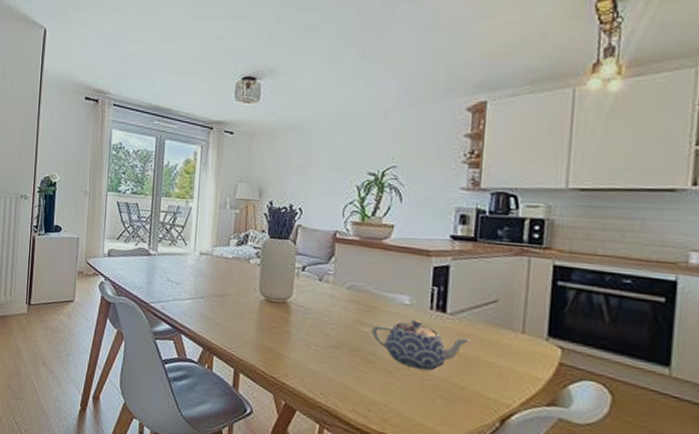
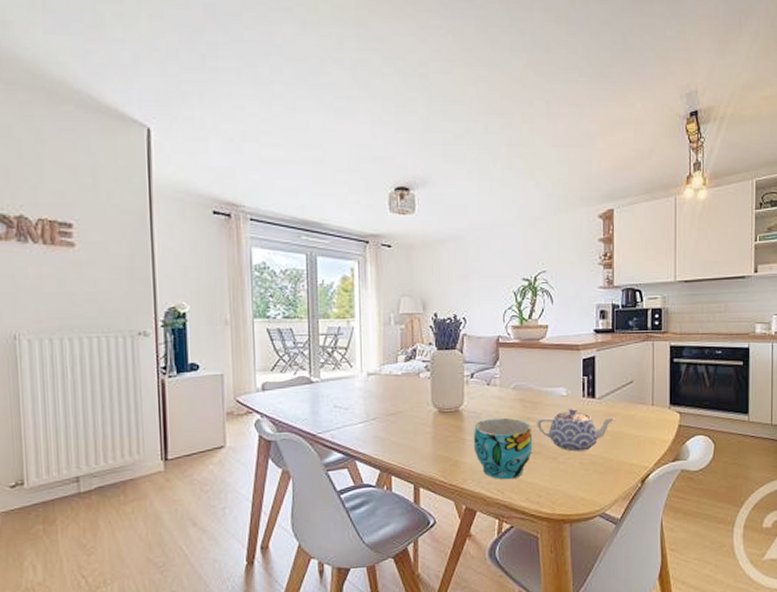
cup: none [298,316,366,385] -> present [473,417,533,480]

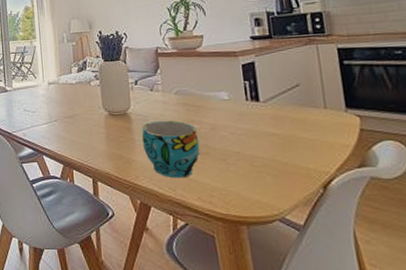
teapot: present [537,407,615,452] -> none [201,111,284,154]

